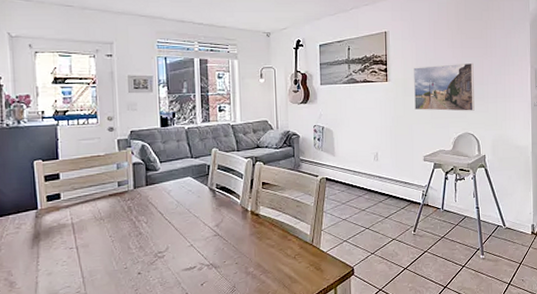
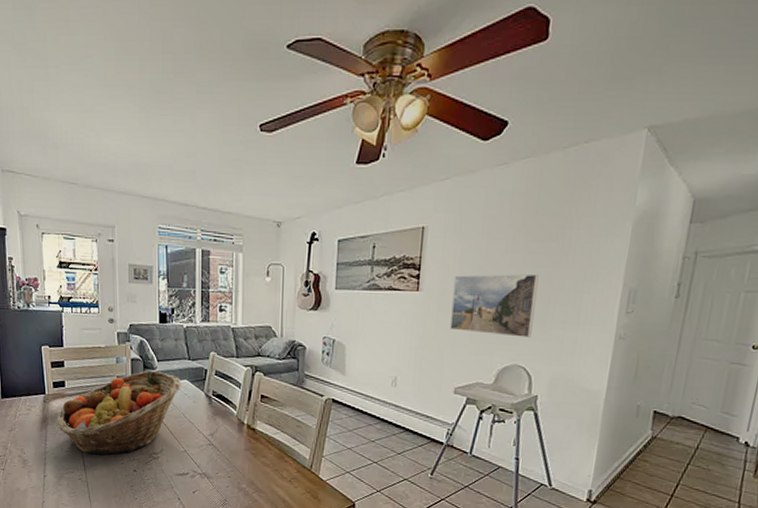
fruit basket: none [51,172,185,265] -> present [57,370,181,455]

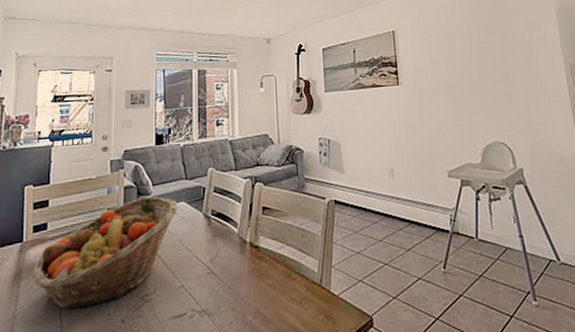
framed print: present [450,273,539,338] -> none [427,59,503,117]

